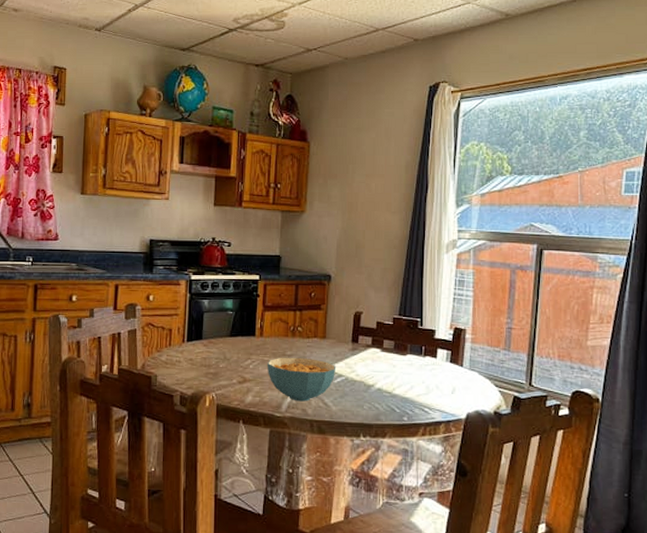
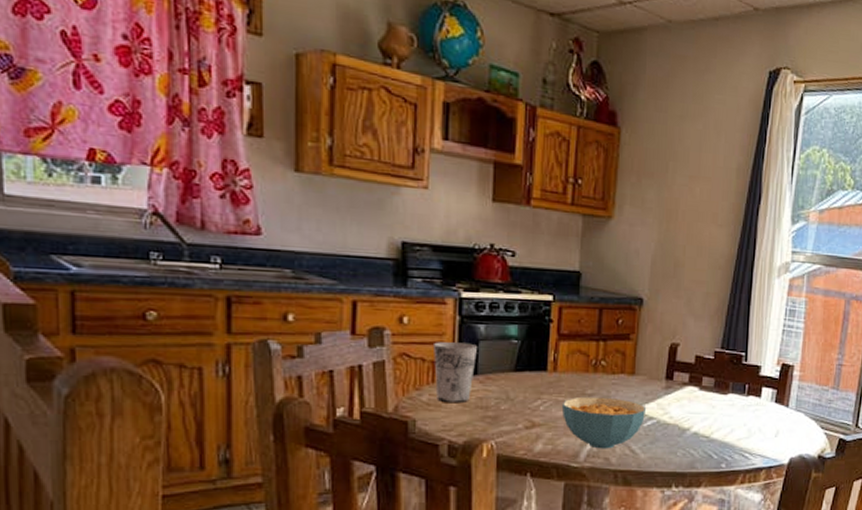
cup: none [171,314,202,362] -> present [434,342,477,404]

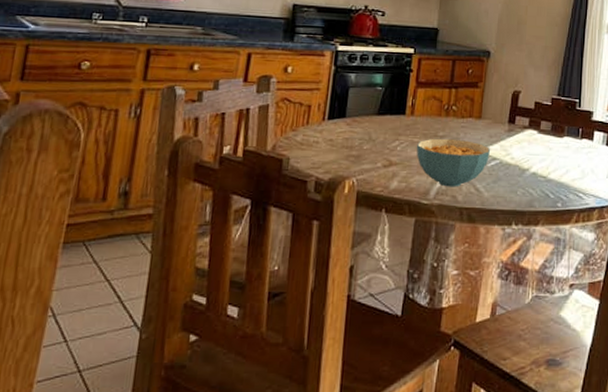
cup: present [434,342,477,404] -> none [309,88,347,143]

